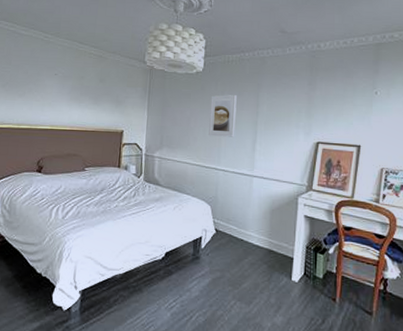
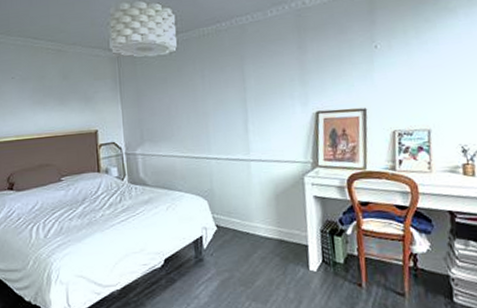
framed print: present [209,95,237,137] -> none [190,72,223,123]

